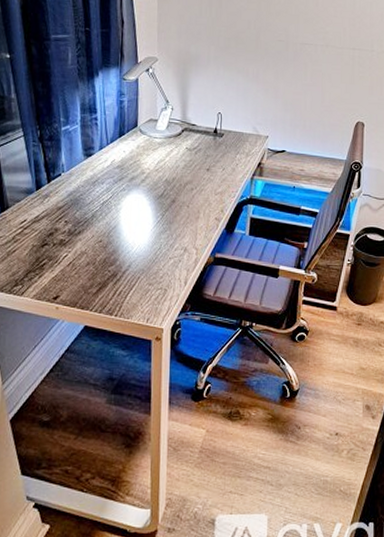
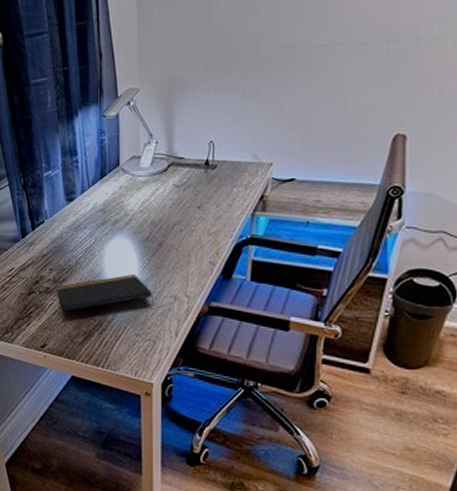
notepad: none [72,227,167,263] -> present [57,273,155,311]

